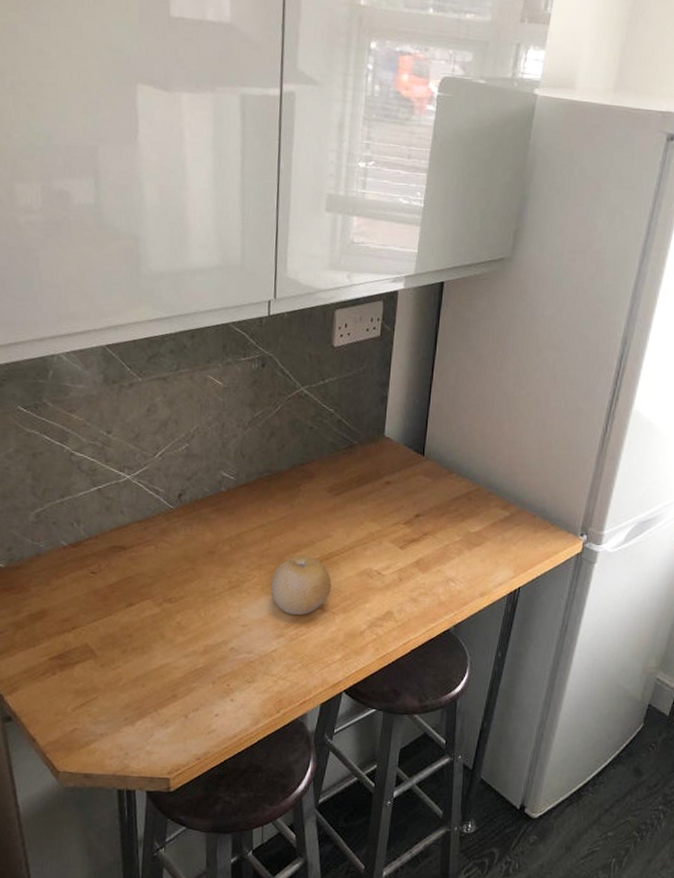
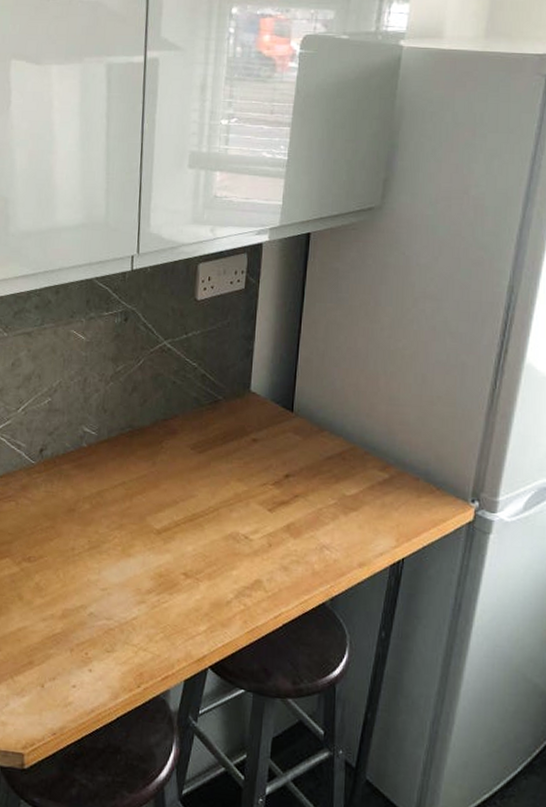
fruit: present [270,555,331,615] -> none [131,515,196,580]

